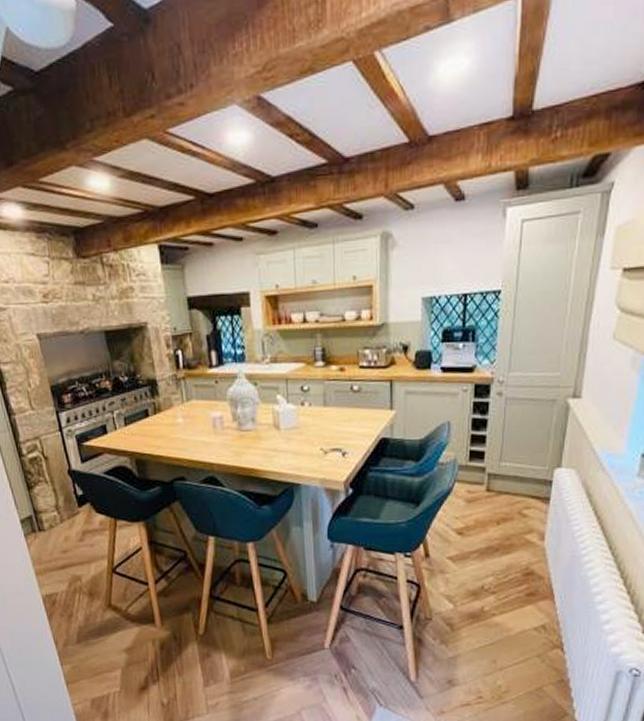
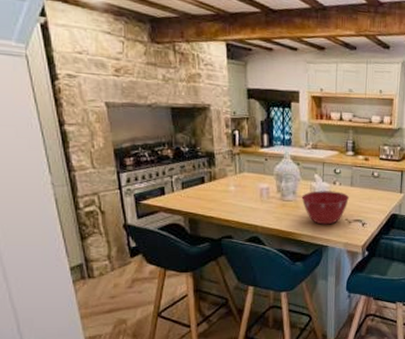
mixing bowl: none [262,413,323,458] -> present [301,190,349,225]

